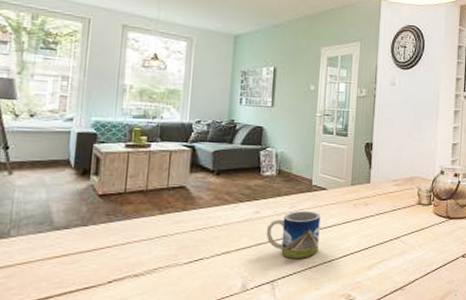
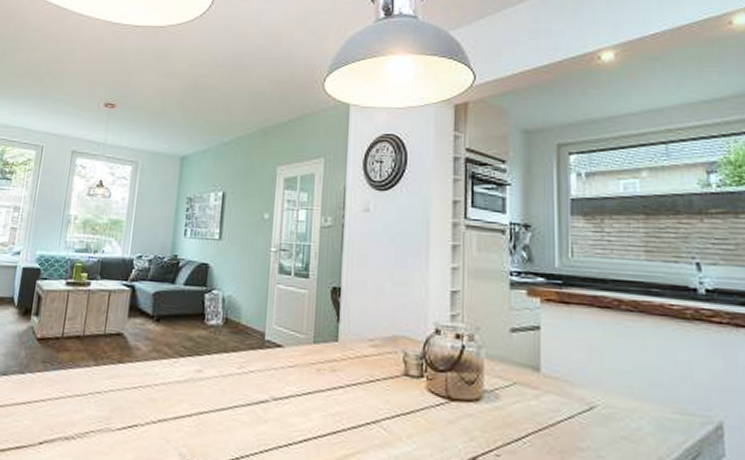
mug: present [266,210,321,258] -> none [208,373,275,438]

